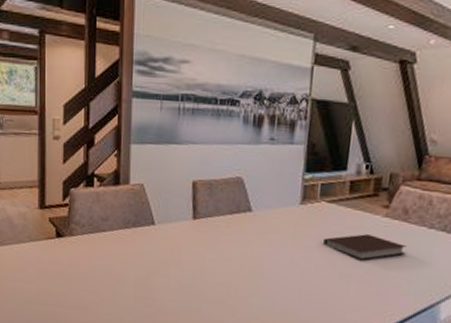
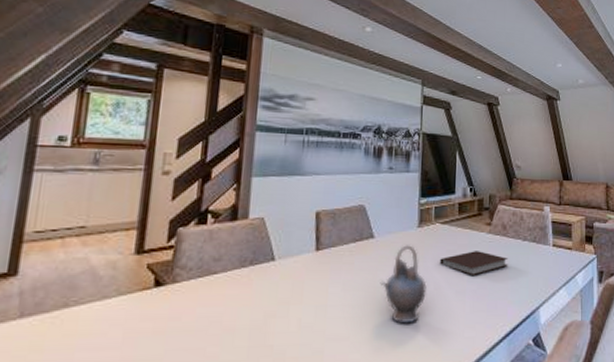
teapot: none [256,221,307,299] -> present [380,245,427,324]

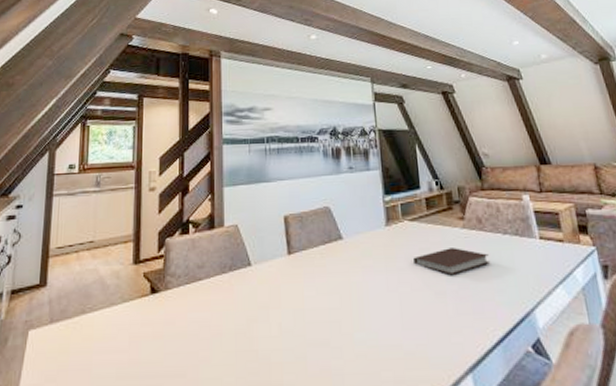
teapot: present [380,245,427,324] -> none [354,245,404,328]

